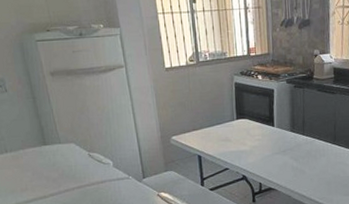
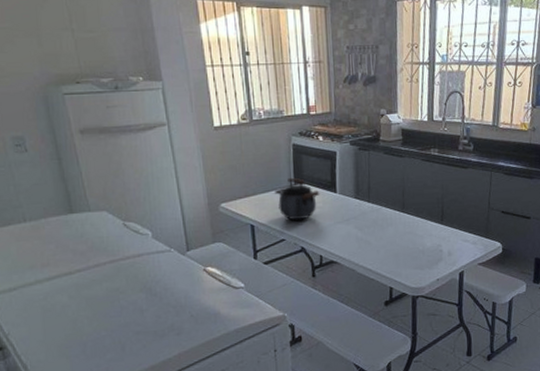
kettle: none [218,113,260,152] -> present [274,177,320,221]

